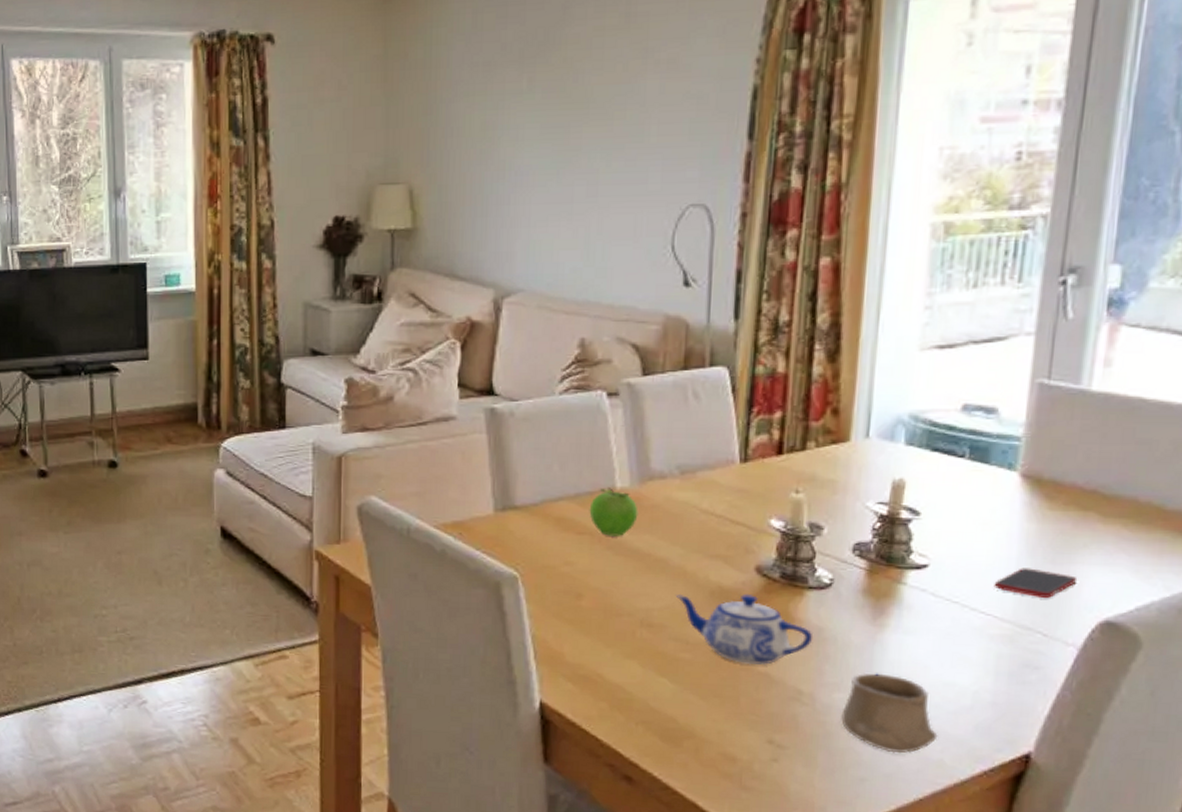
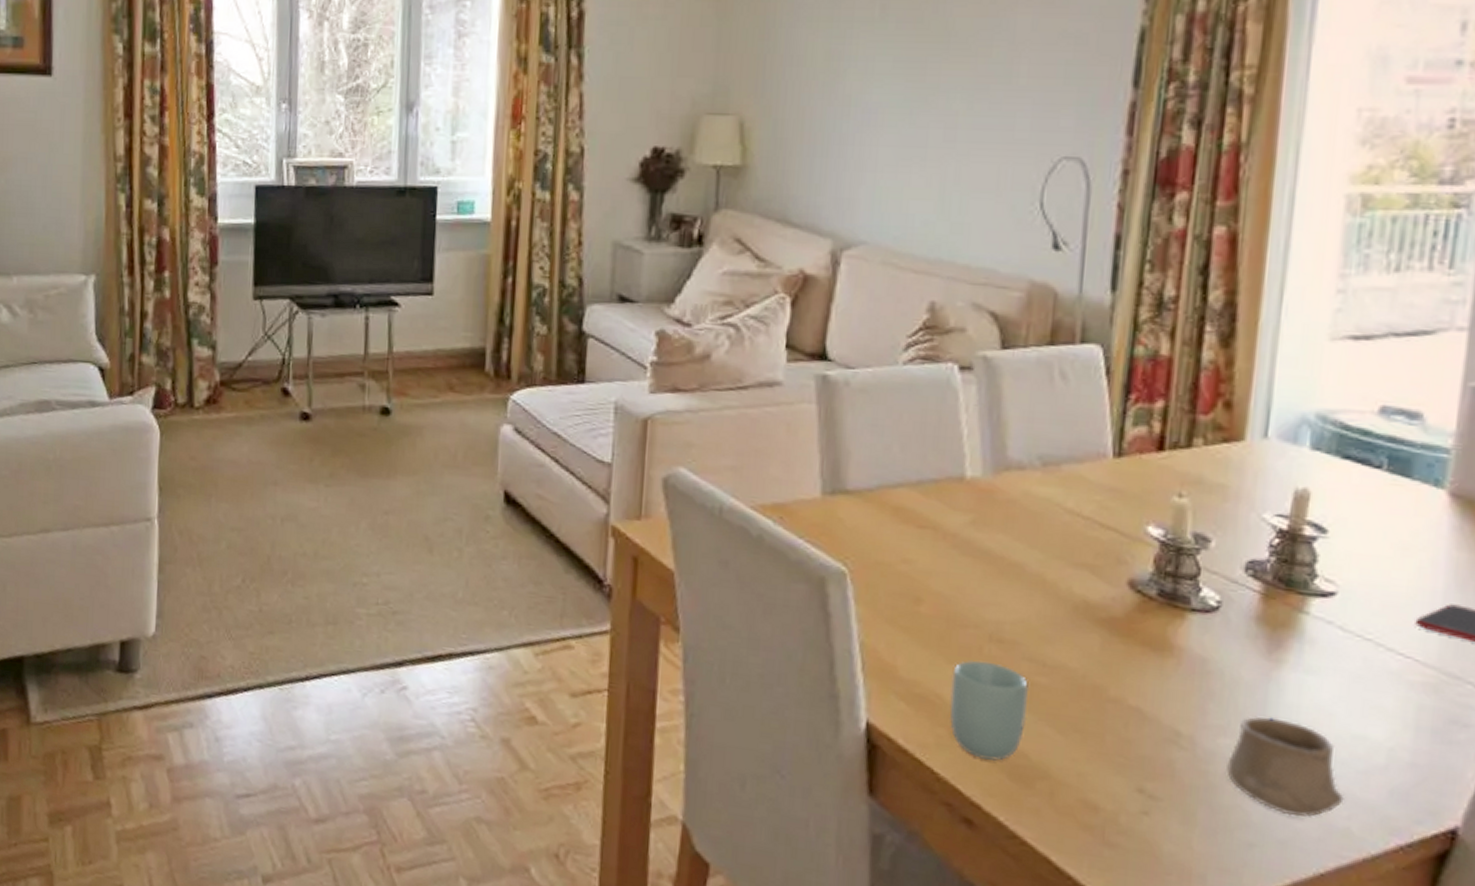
fruit: present [589,488,638,536] -> none [933,476,991,534]
cup: none [609,643,676,726] -> present [949,659,1030,761]
teapot: present [675,593,812,665] -> none [1031,606,1194,698]

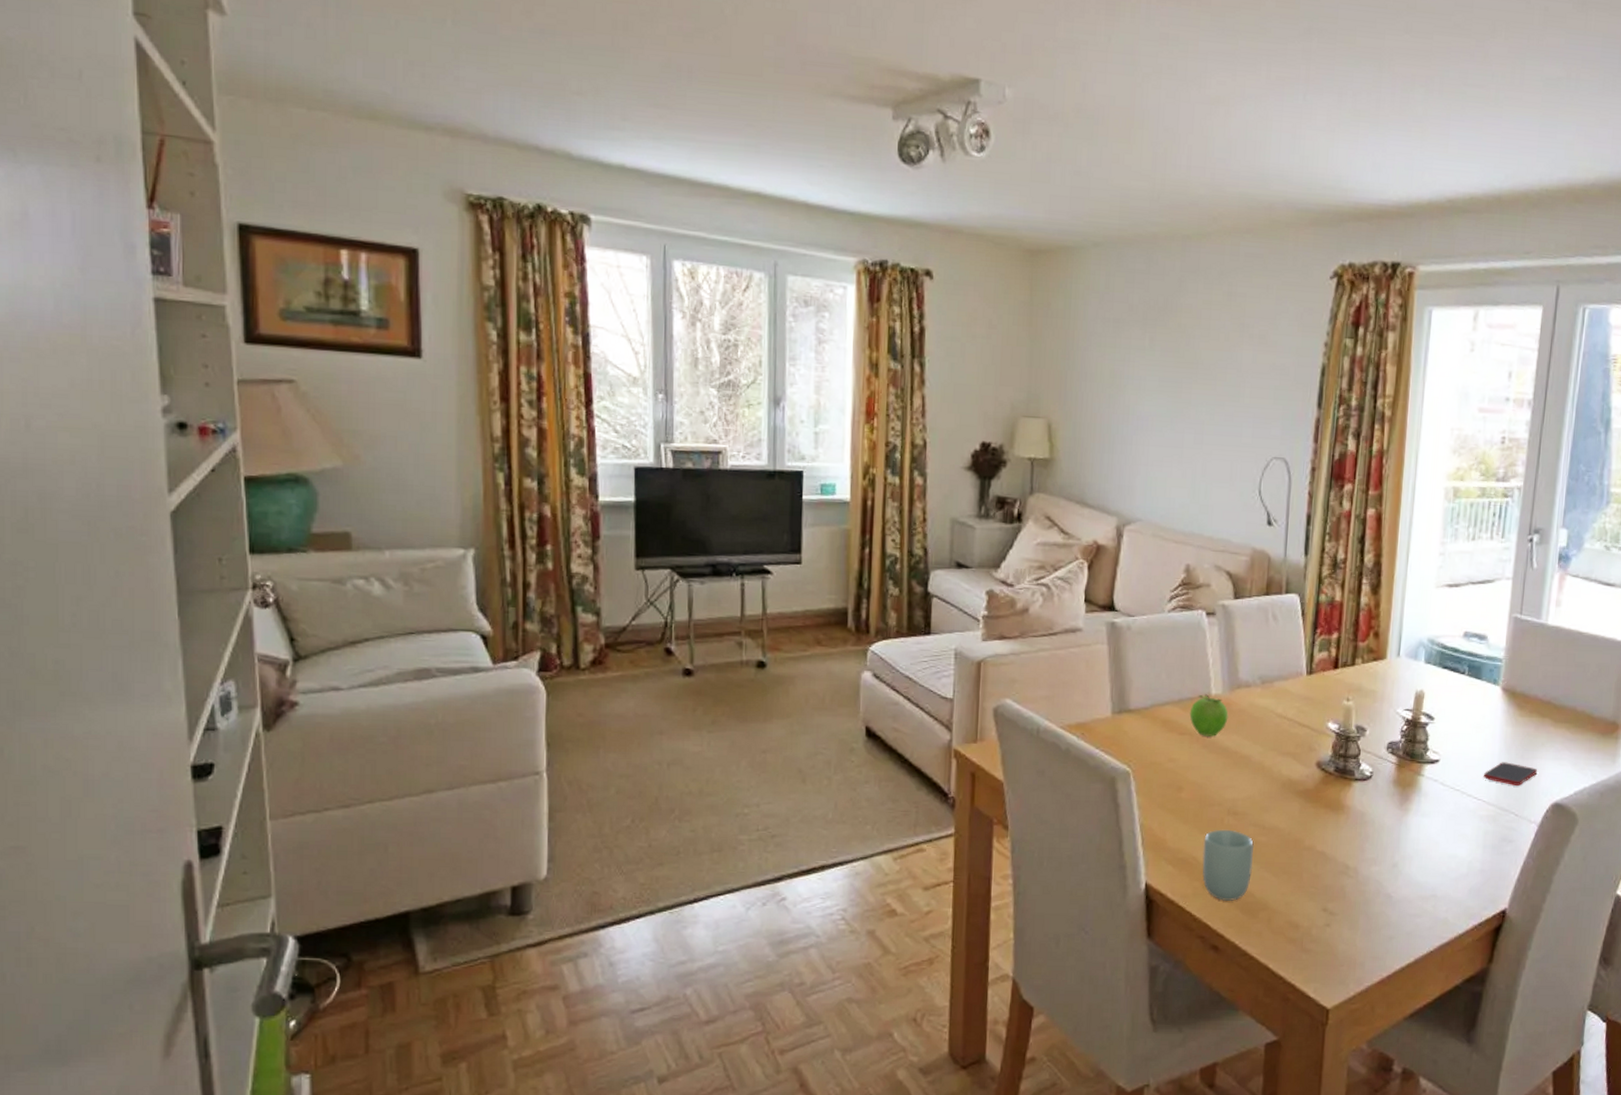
fruit: none [933,476,991,534] -> present [1189,694,1229,737]
cup: present [1226,717,1344,817] -> none [1376,849,1444,915]

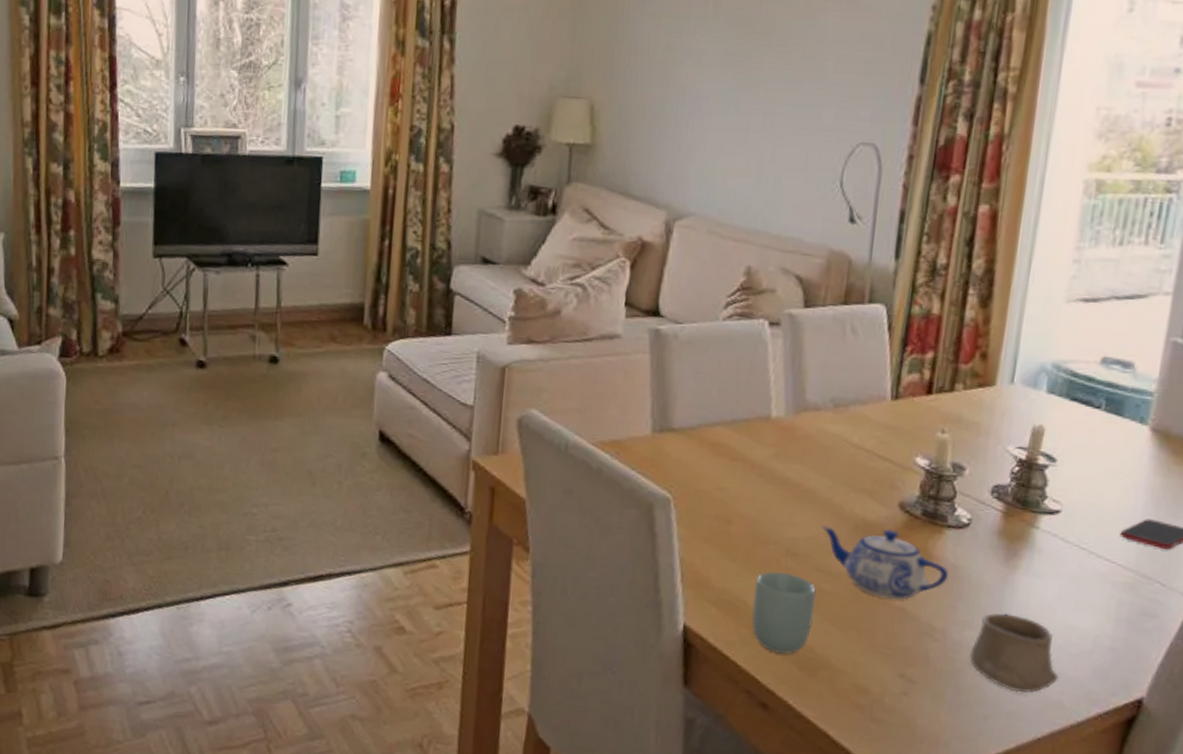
fruit: present [1189,694,1229,737] -> none [744,416,792,465]
teapot: none [1255,785,1357,846] -> present [821,525,948,600]
cup: none [1376,849,1444,915] -> present [969,613,1059,693]

